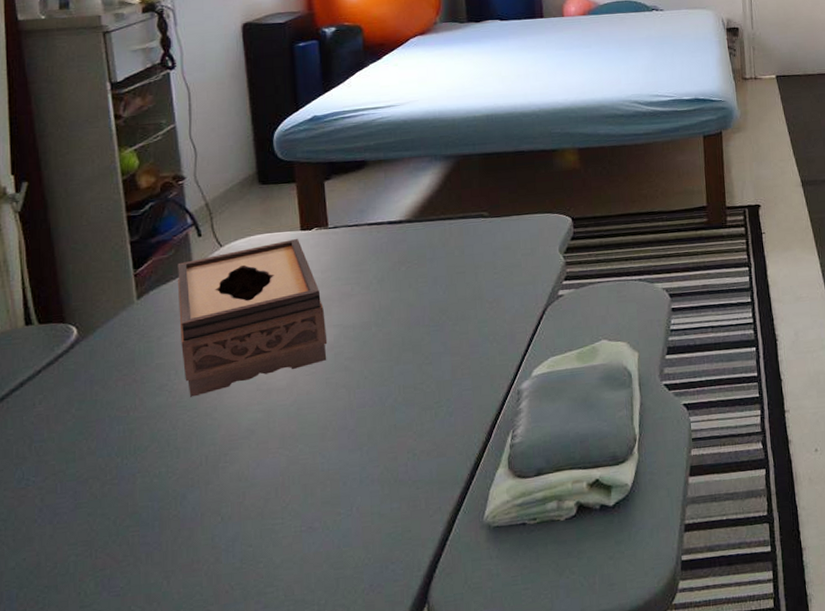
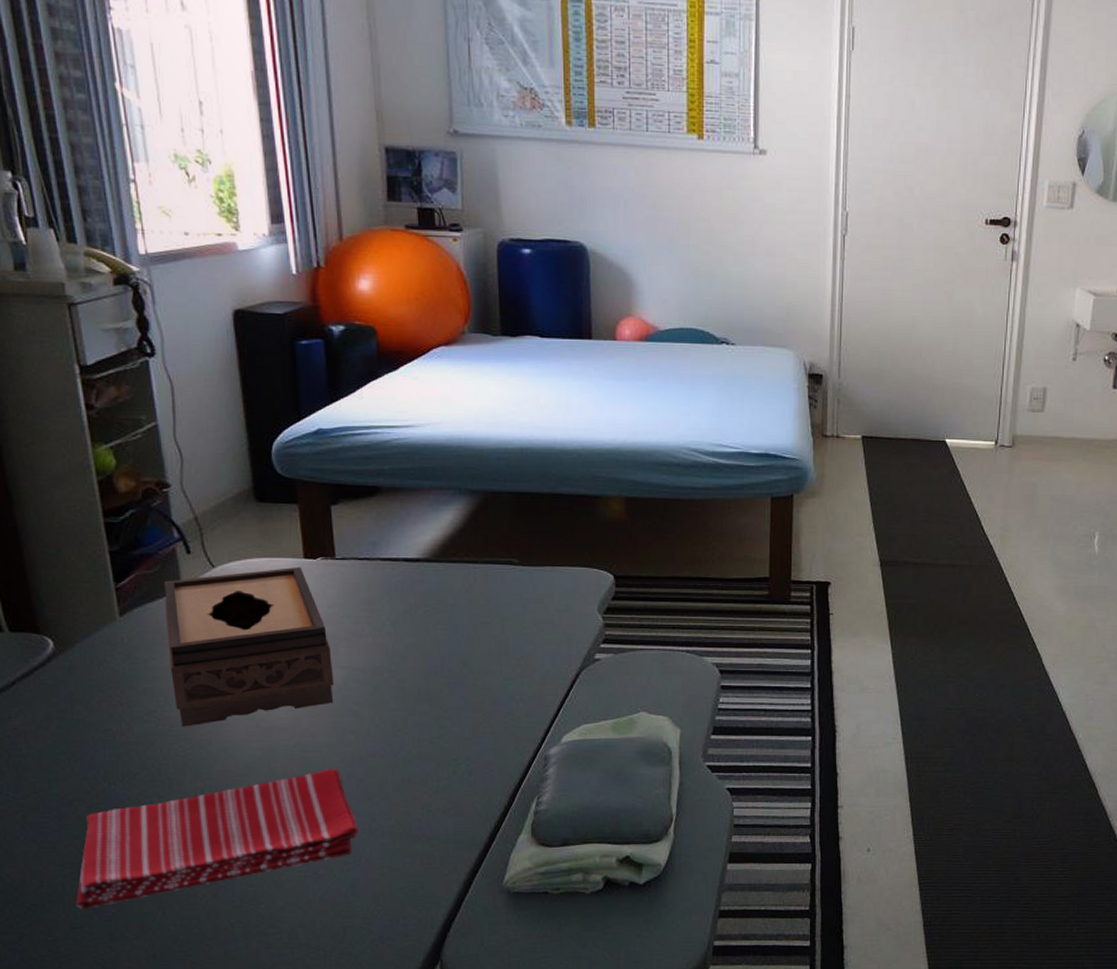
dish towel: none [86,422,350,587] -> present [76,768,358,909]

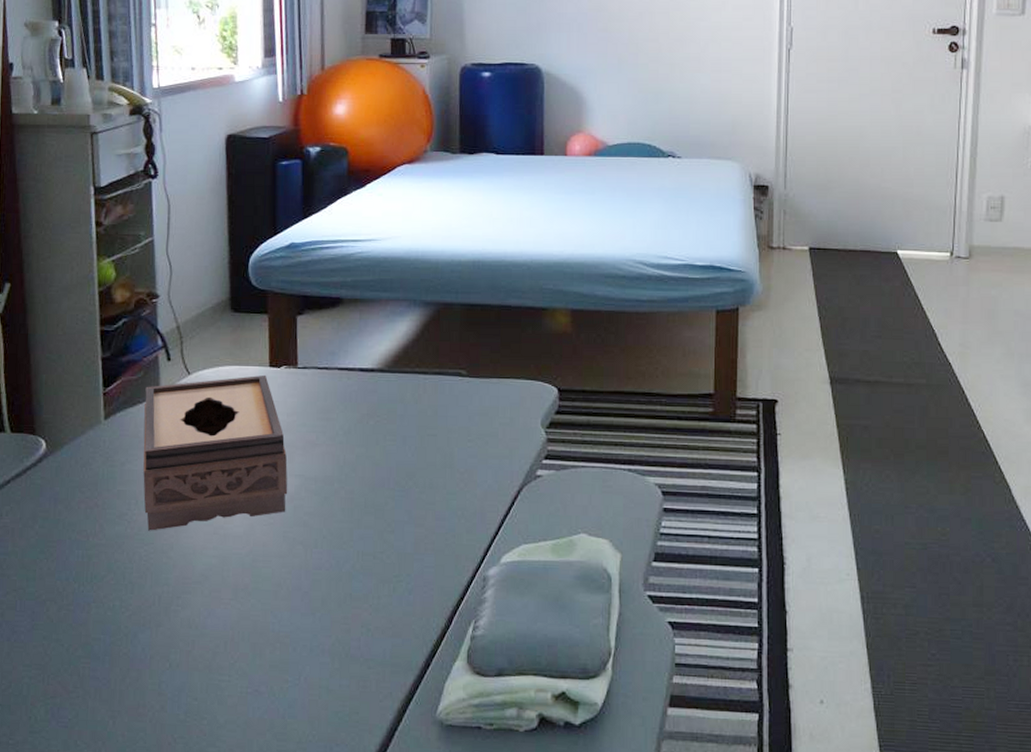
dish towel: present [76,768,358,909] -> none [37,579,300,713]

